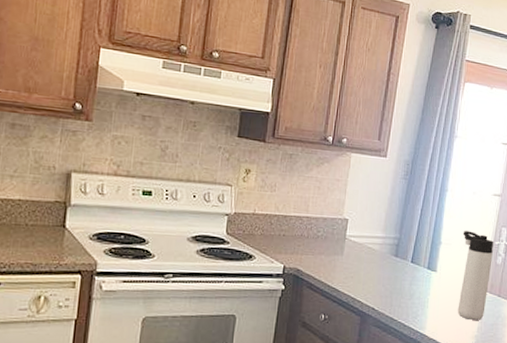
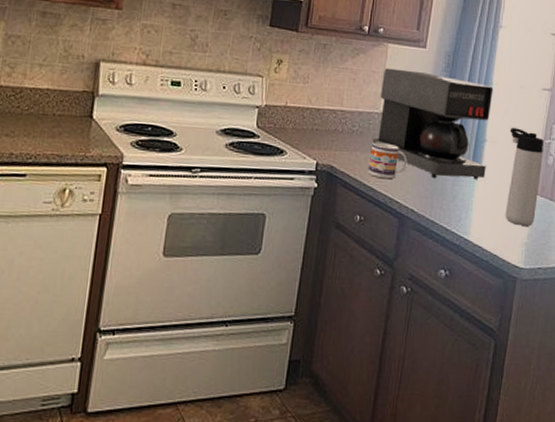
mug: none [332,246,369,281] -> present [368,141,408,180]
coffee maker: none [336,176,449,279] -> present [372,68,493,180]

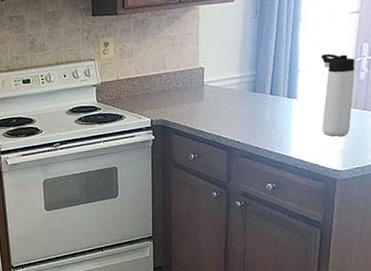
mug: present [368,141,408,180] -> none [195,91,229,122]
coffee maker: present [372,68,493,180] -> none [196,21,302,112]

